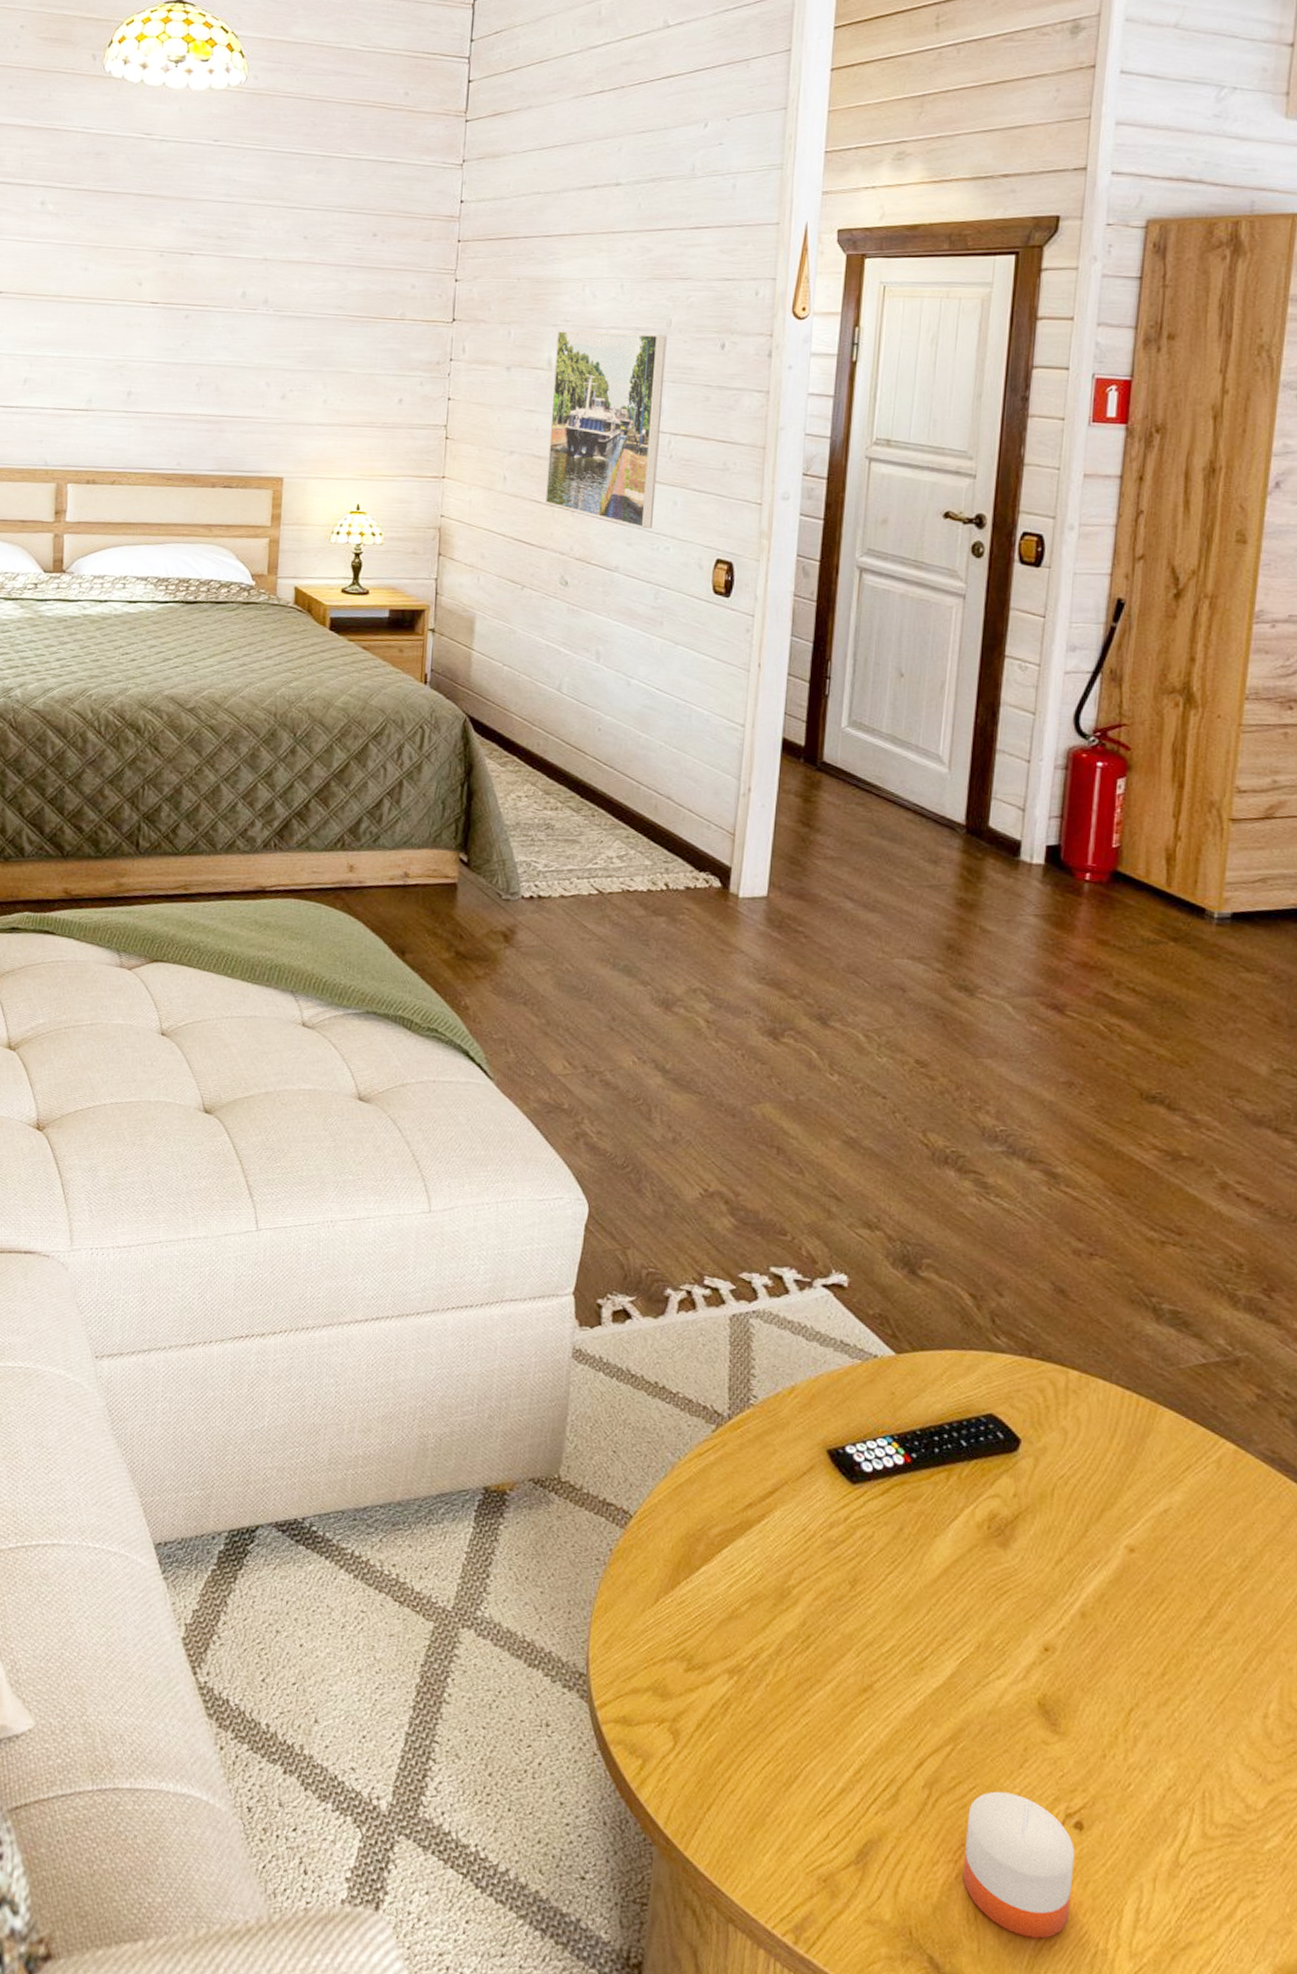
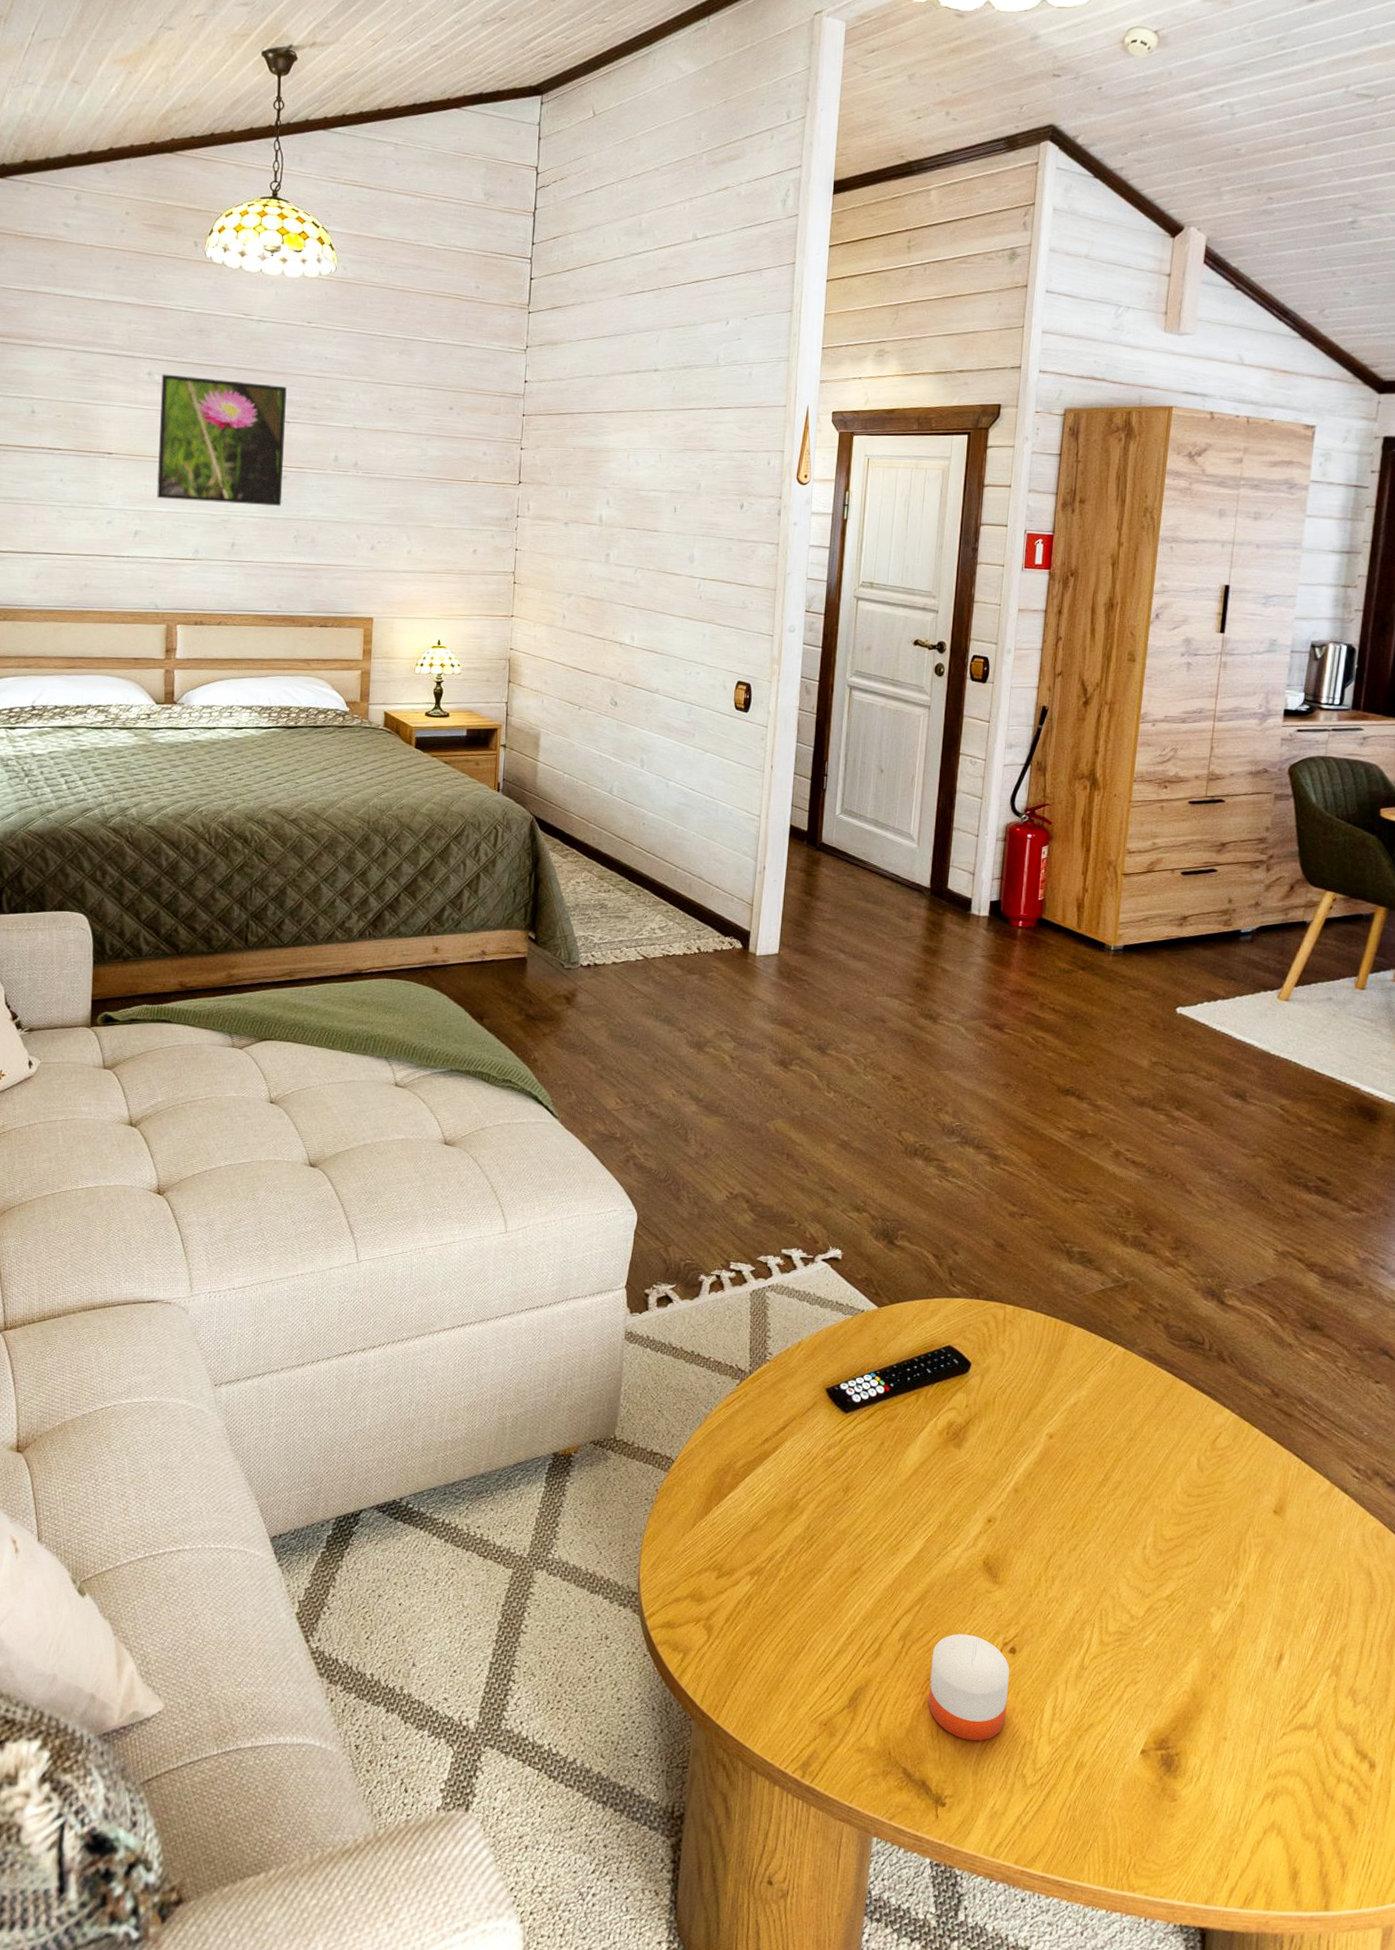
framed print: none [48,203,190,349] -> present [157,374,287,506]
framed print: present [545,331,667,529] -> none [598,492,697,657]

